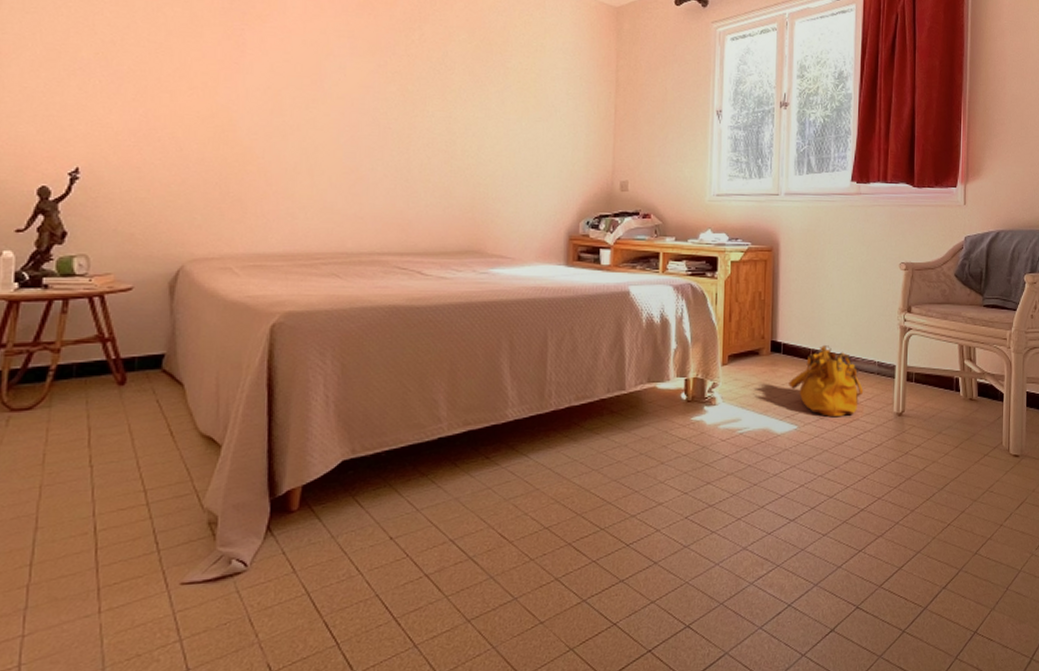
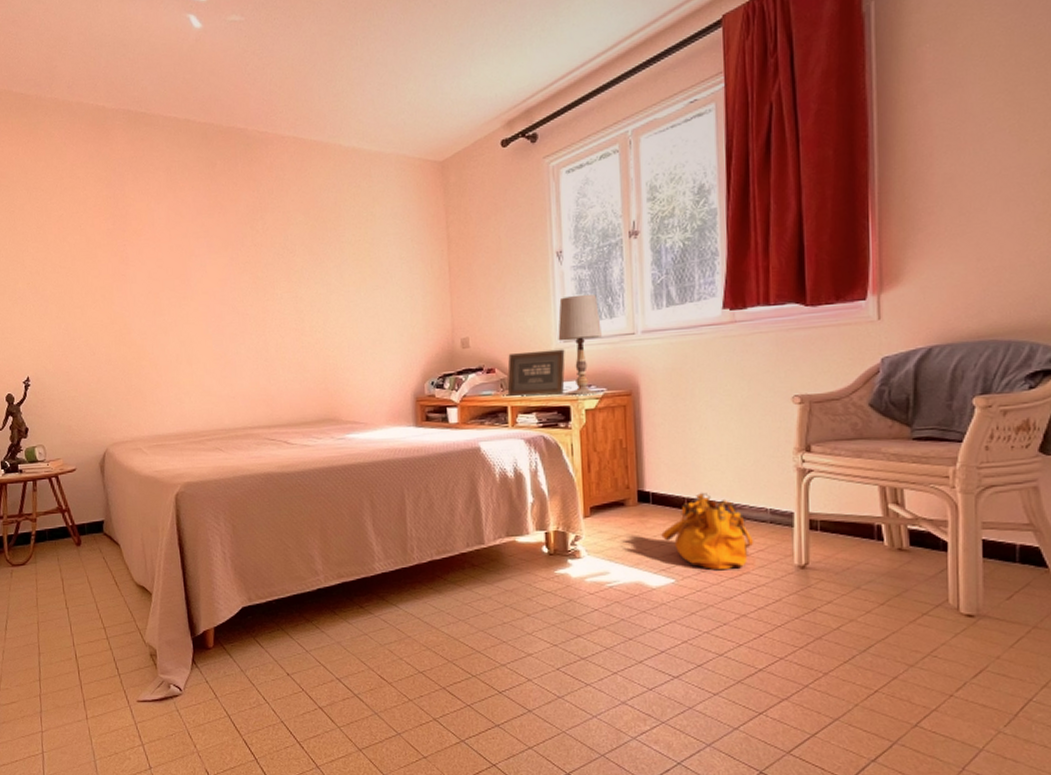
picture frame: none [660,201,717,245] -> present [507,349,565,397]
table lamp: none [712,153,751,248] -> present [558,294,602,396]

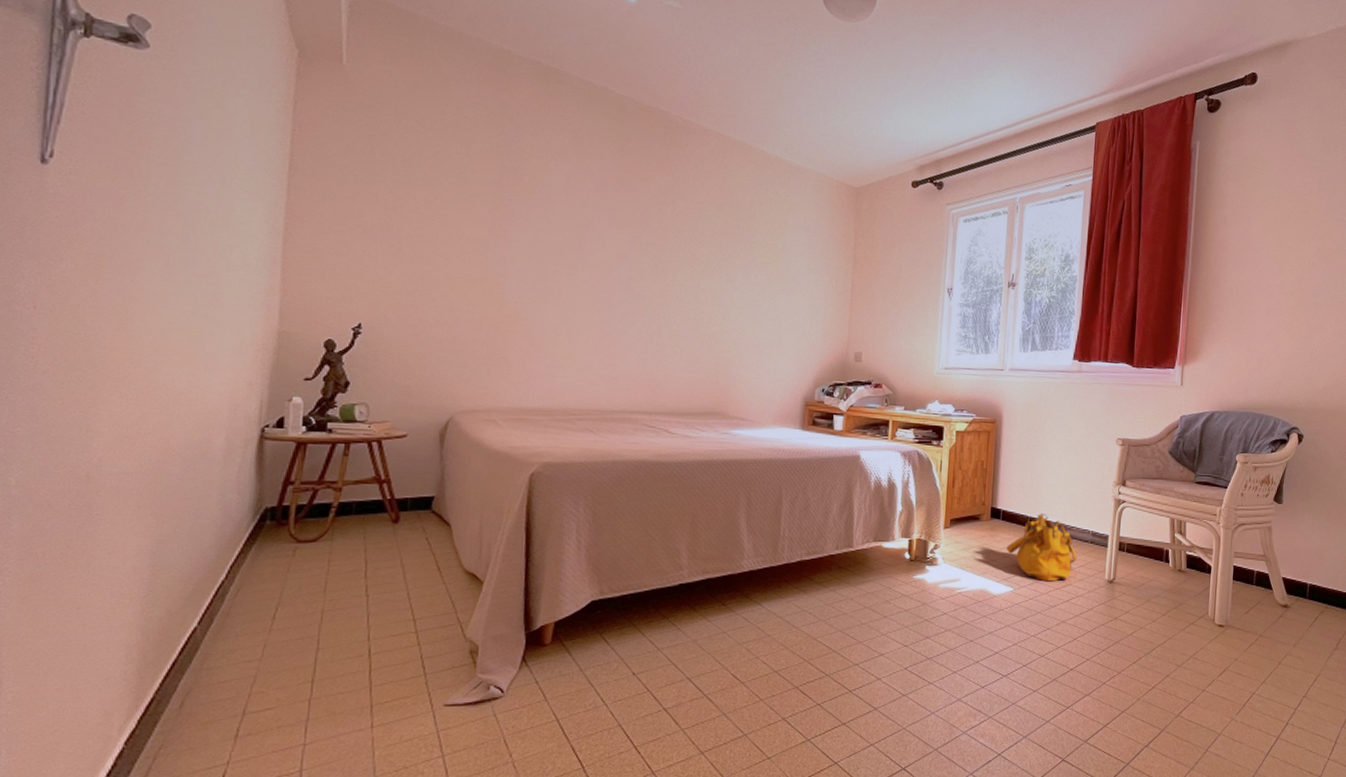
picture frame: present [507,349,565,397] -> none [890,373,945,415]
table lamp: present [558,294,602,396] -> none [940,329,978,419]

